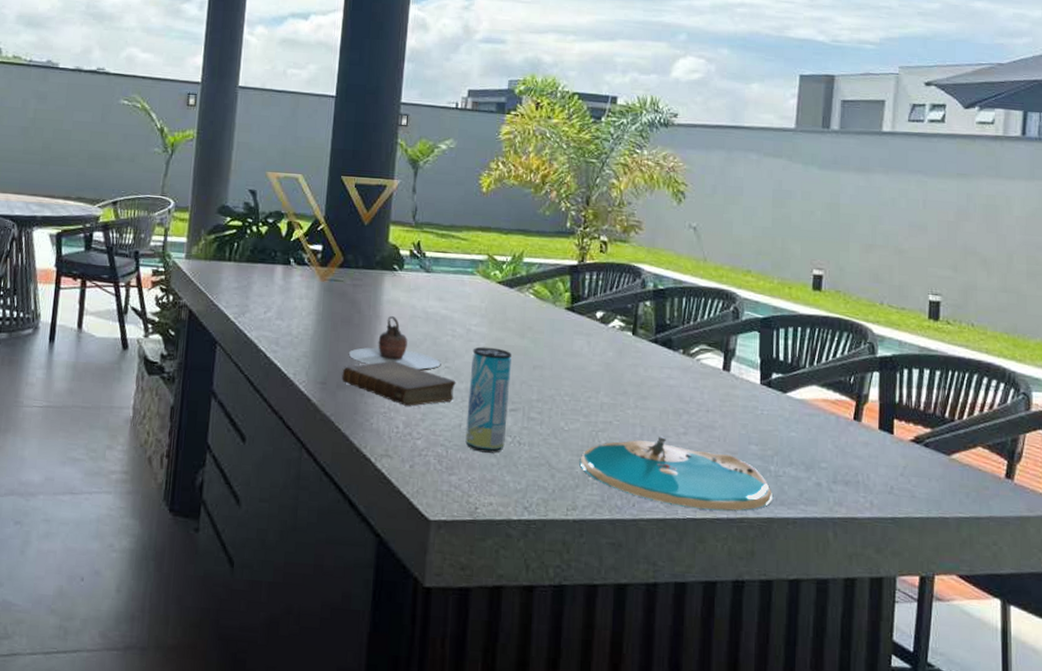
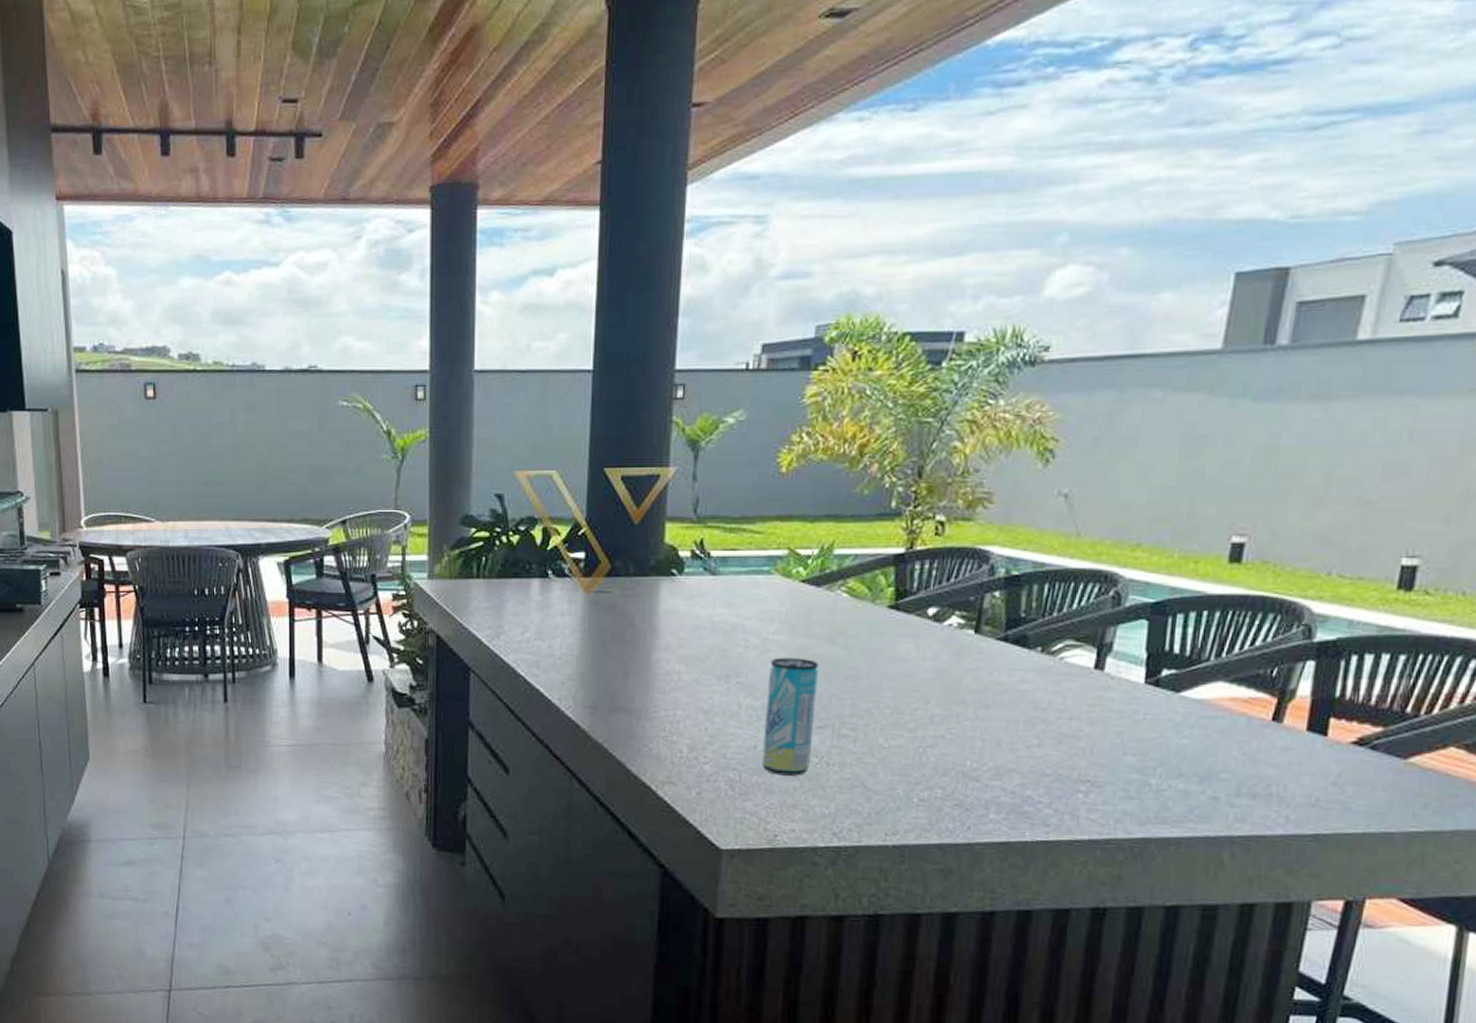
book: present [341,361,456,406] -> none [614,679,750,728]
teapot: present [348,316,441,370] -> none [621,629,732,687]
plate: present [579,436,774,511] -> none [902,749,1153,832]

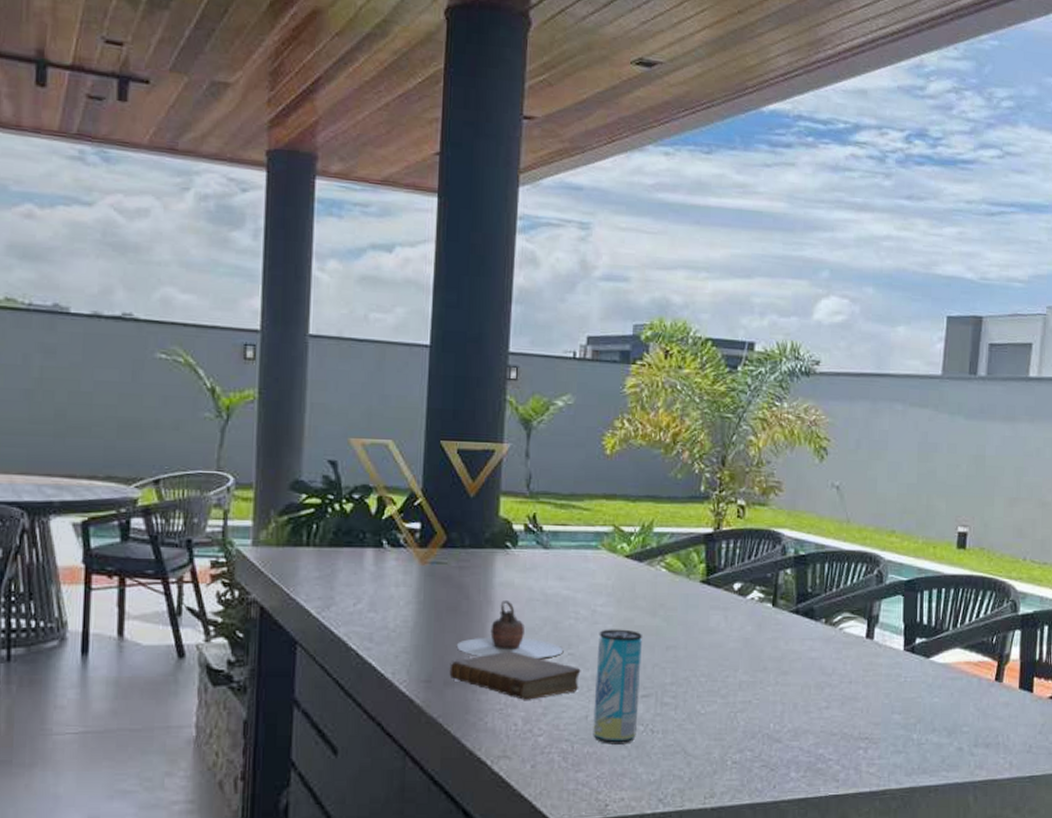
book: none [614,679,750,728] -> present [449,651,581,700]
teapot: none [621,629,732,687] -> present [456,601,564,658]

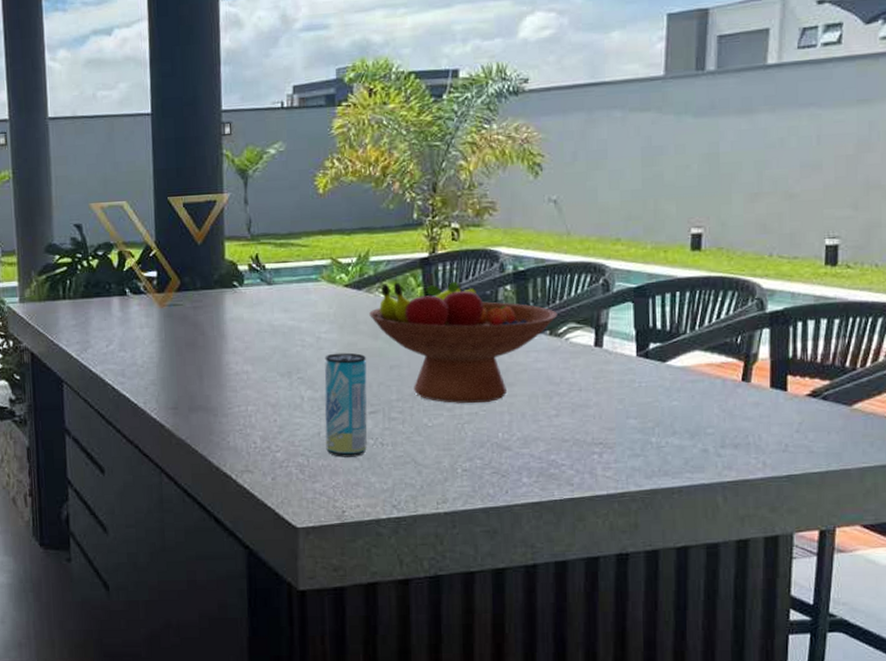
book: present [449,651,581,700] -> none [192,378,311,421]
teapot: present [456,601,564,658] -> none [196,334,293,384]
fruit bowl: none [649,557,834,692] -> present [369,281,558,404]

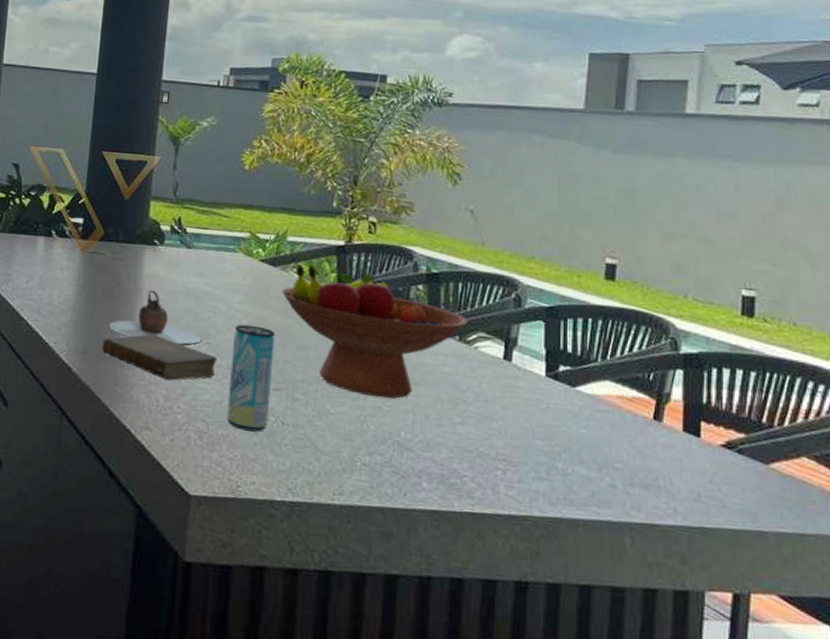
book: none [192,378,311,421] -> present [102,334,218,381]
teapot: none [196,334,293,384] -> present [108,290,202,345]

